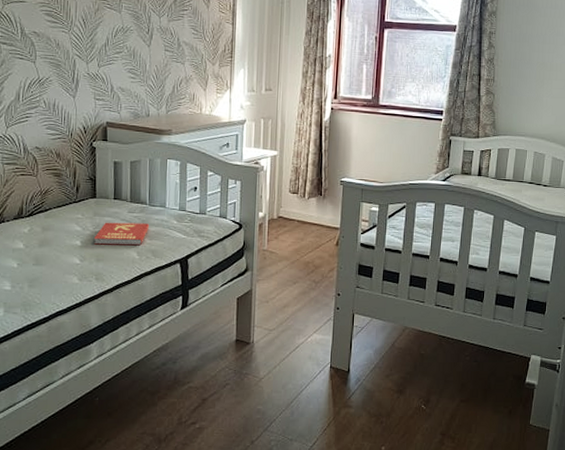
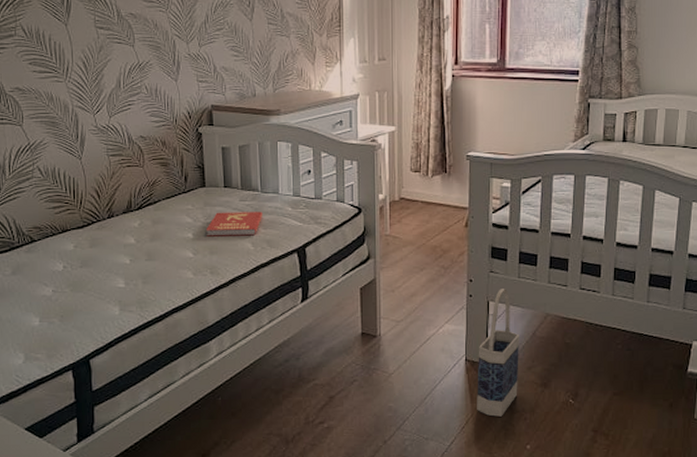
bag: none [338,303,380,420] -> present [477,289,519,417]

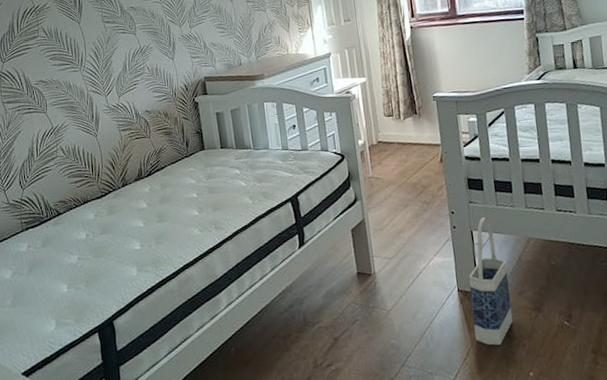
book: present [207,211,263,237] -> none [208,167,257,195]

